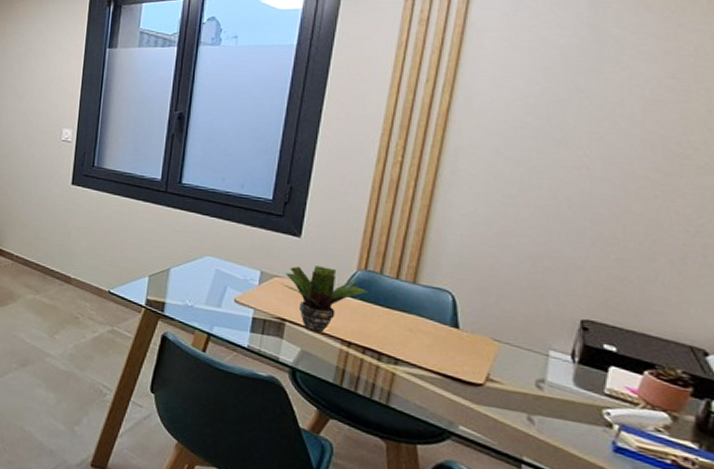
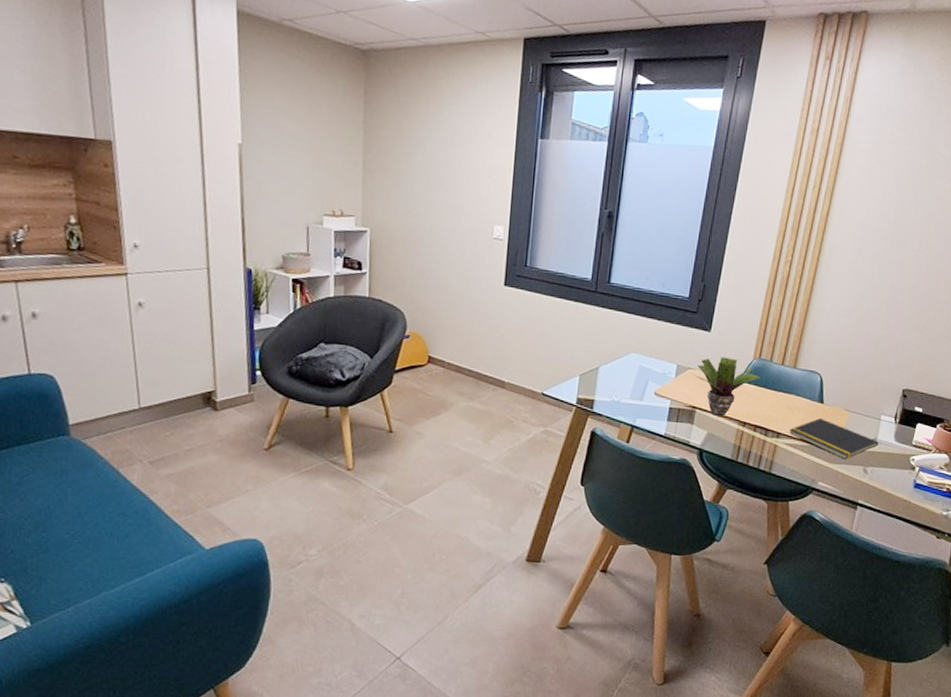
notepad: none [411,346,549,402] -> present [789,418,879,460]

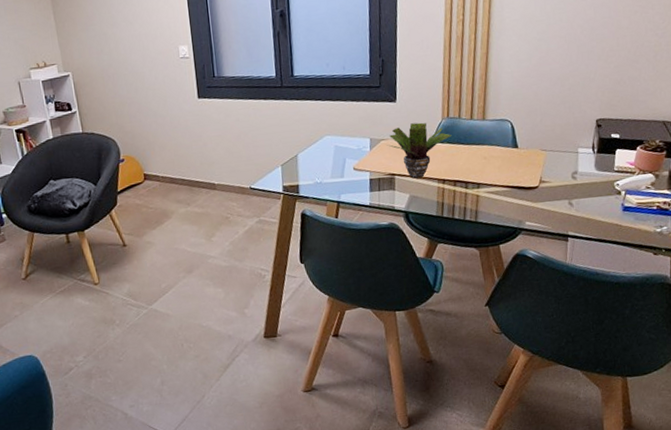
notepad: present [789,418,879,460] -> none [488,162,580,197]

